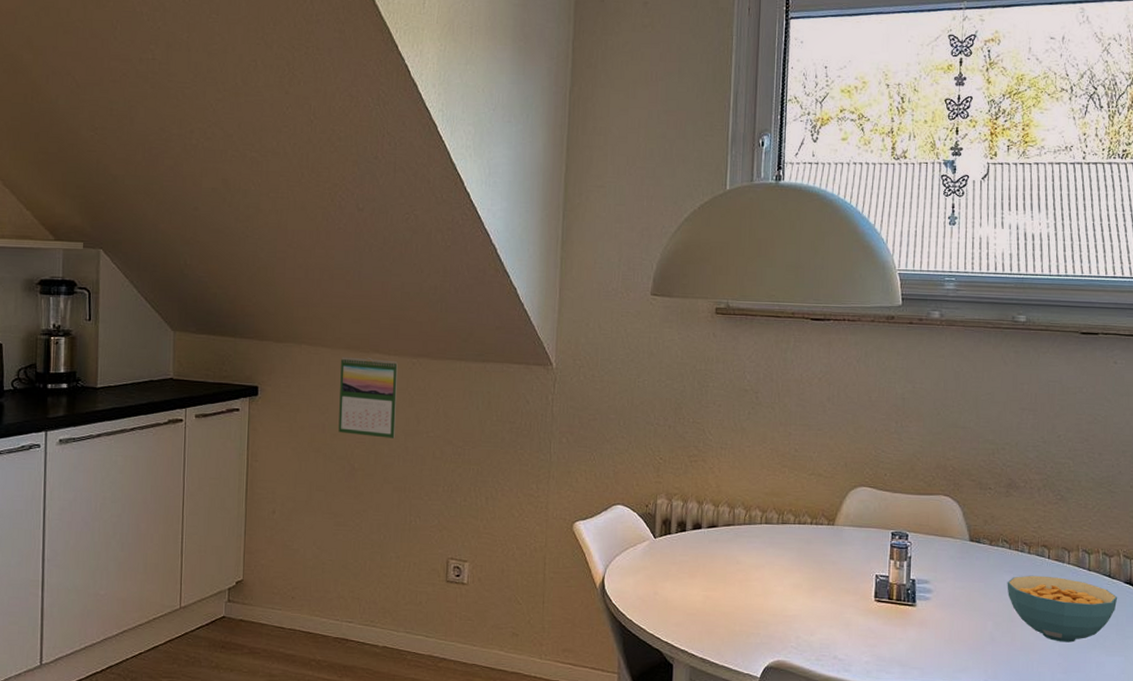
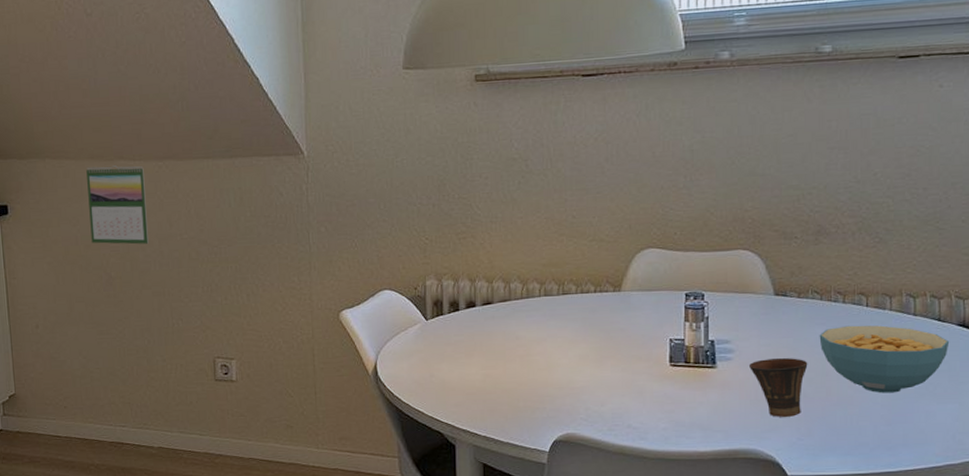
cup: none [944,601,996,659] -> present [748,358,808,417]

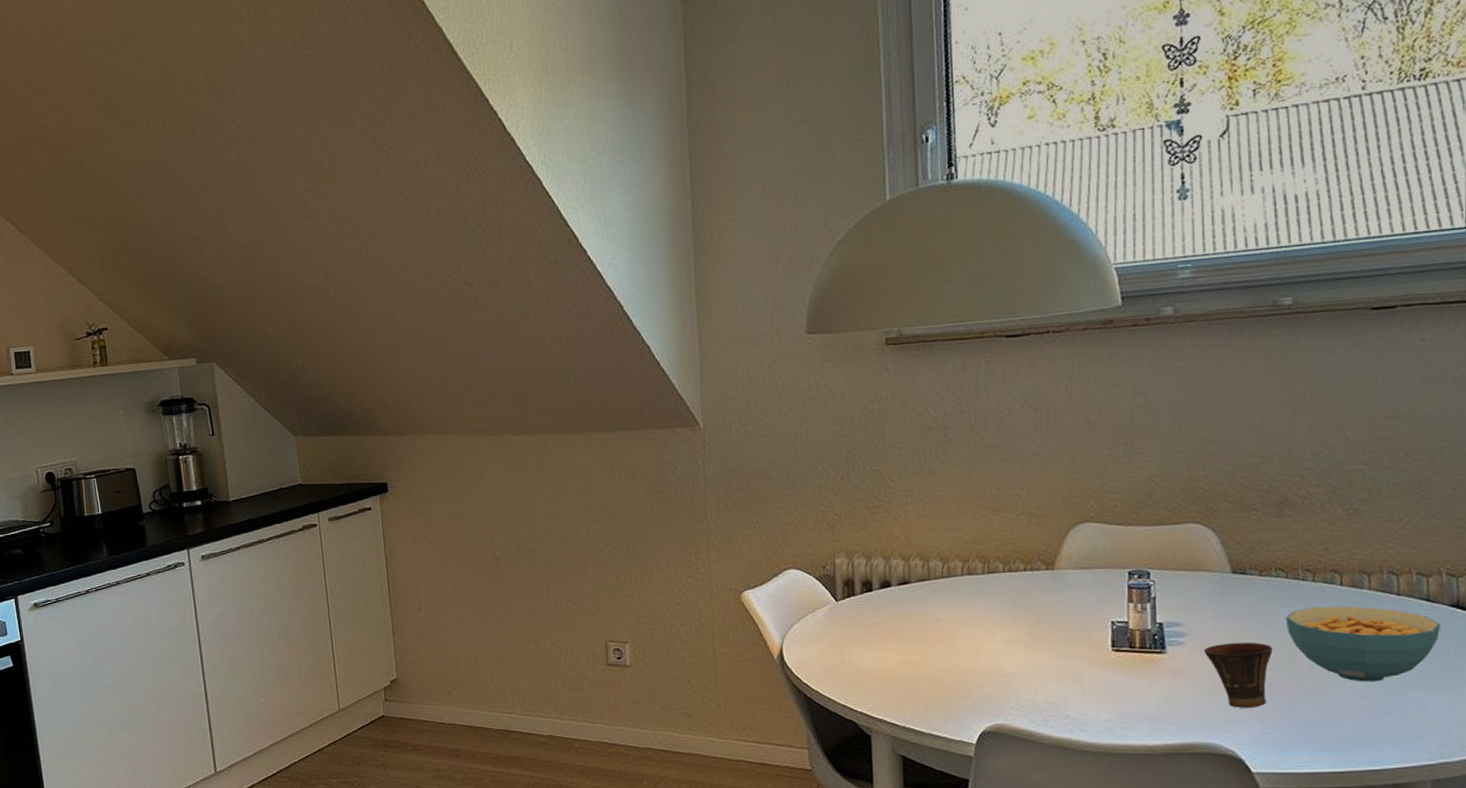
calendar: present [86,165,149,245] -> none [468,440,535,523]

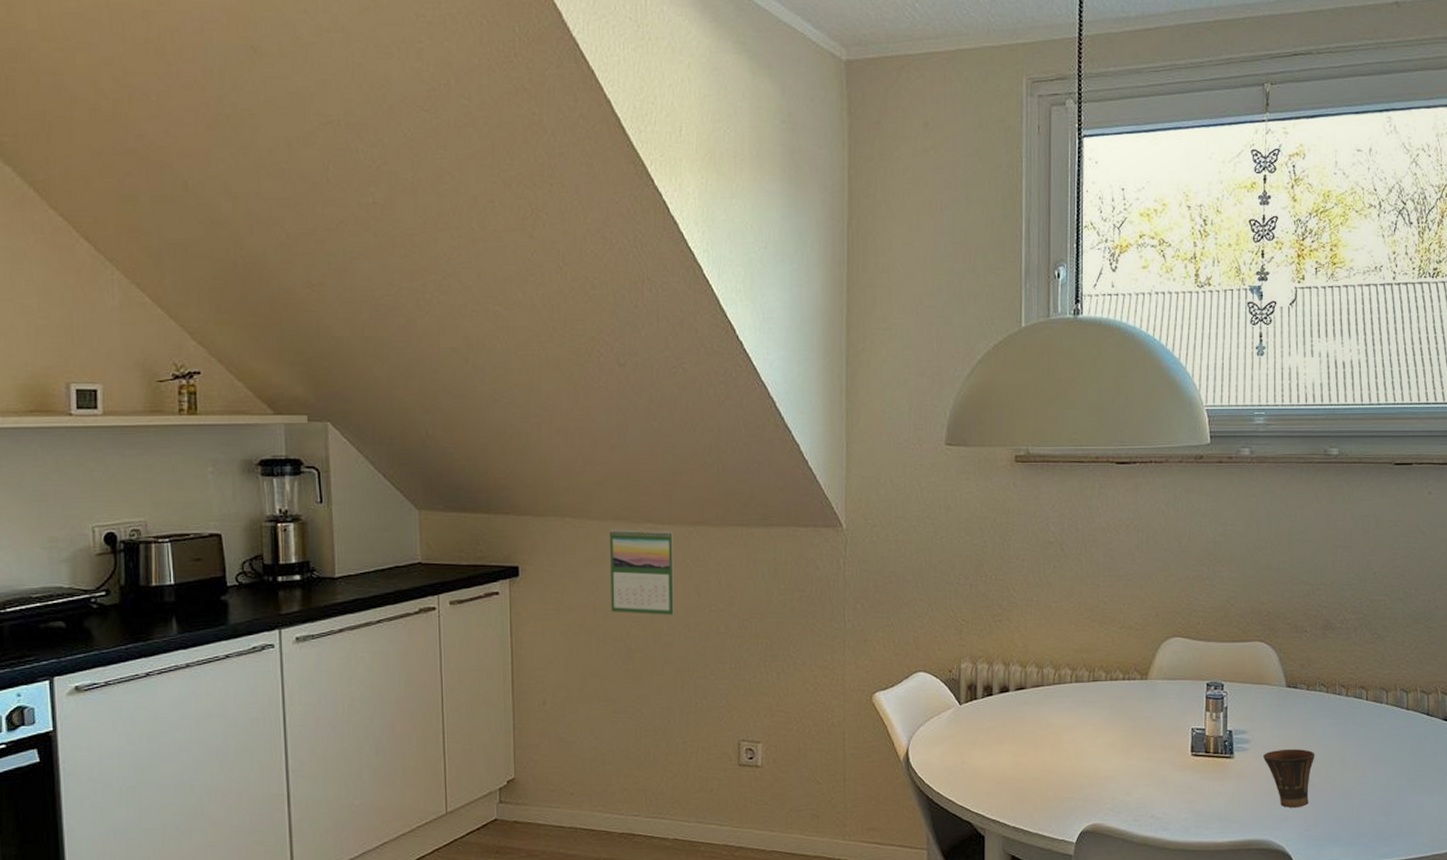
calendar: none [468,440,535,523] -> present [610,528,674,615]
cereal bowl: present [1285,606,1442,682] -> none [1325,718,1437,785]

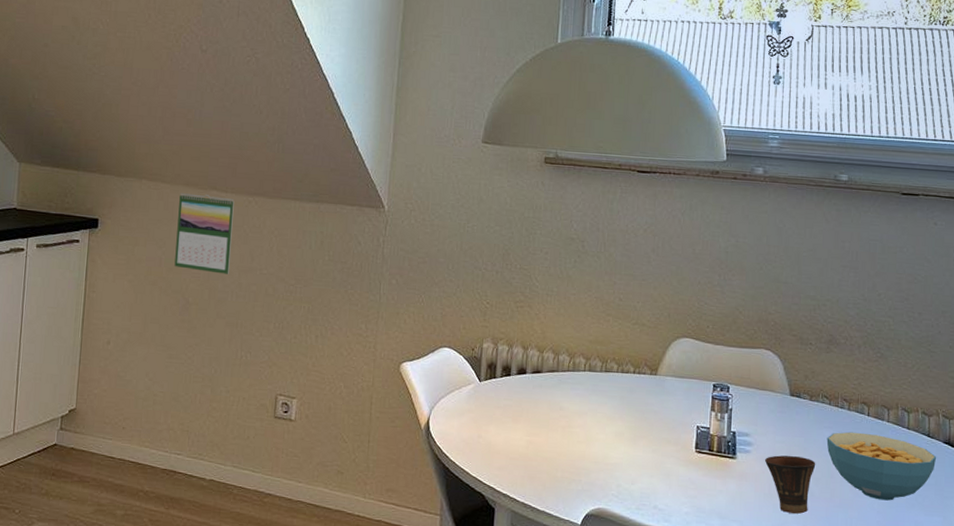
cereal bowl: none [1325,718,1437,785] -> present [826,431,937,501]

